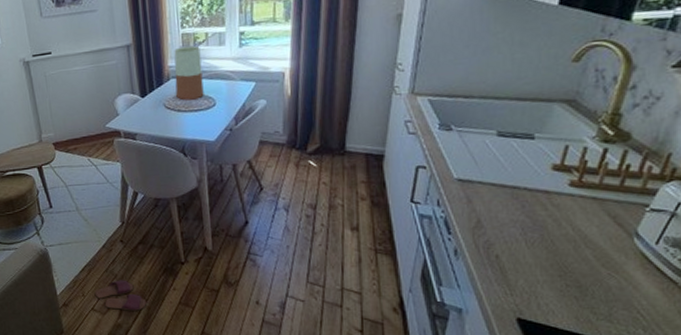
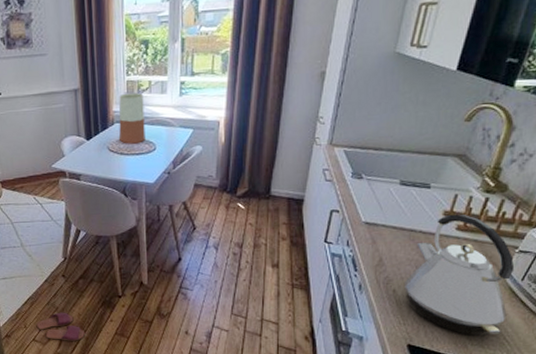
kettle: none [509,168,646,309] -> present [405,214,515,336]

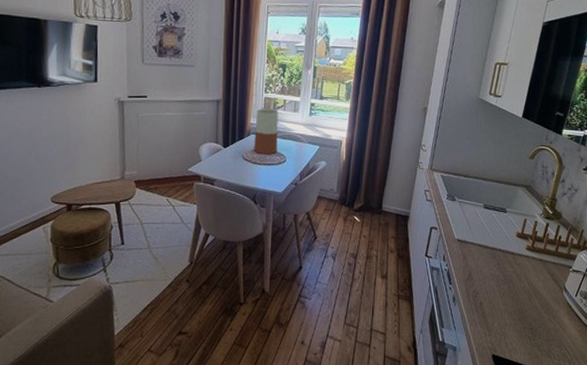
slippers: present [37,312,85,341] -> none [154,320,203,352]
kettle: present [405,214,515,336] -> none [489,236,570,347]

